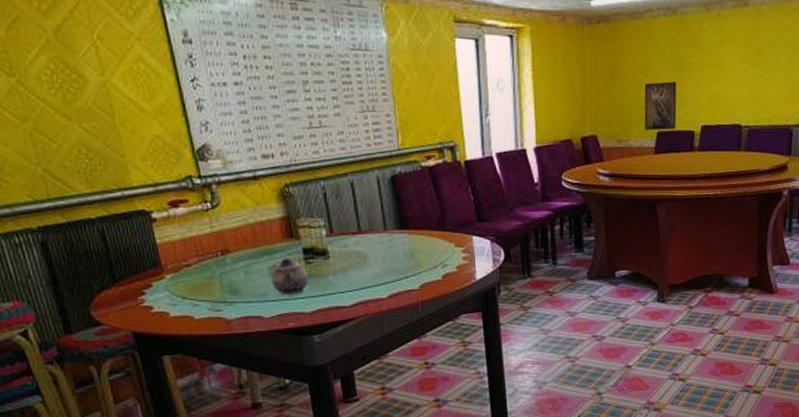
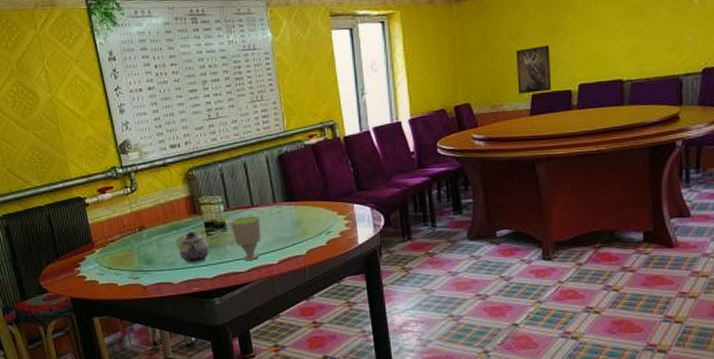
cup: none [334,243,369,293] -> present [230,216,261,260]

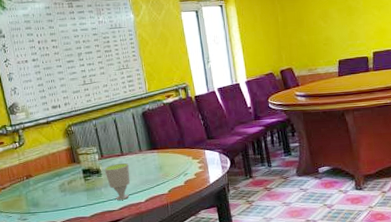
teapot: present [179,231,209,263] -> none [61,178,87,205]
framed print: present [516,45,552,94] -> none [324,23,353,60]

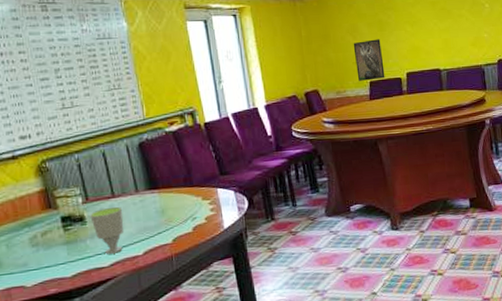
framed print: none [324,23,353,60] -> present [353,39,385,81]

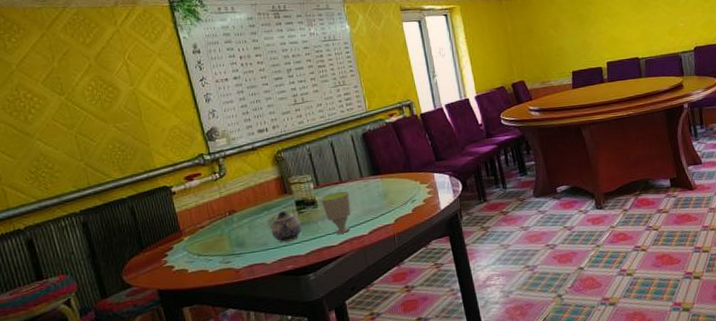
teapot: none [32,228,67,263] -> present [271,211,301,242]
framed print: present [353,39,385,81] -> none [555,32,587,71]

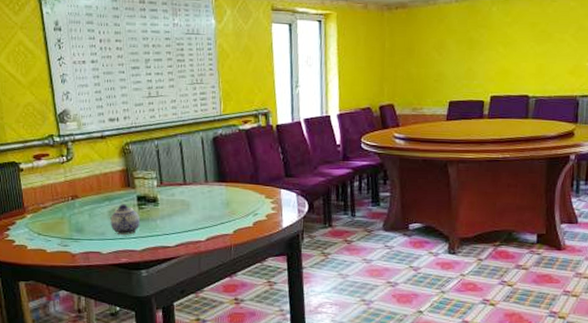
cup: present [321,191,352,234] -> none [162,193,192,236]

